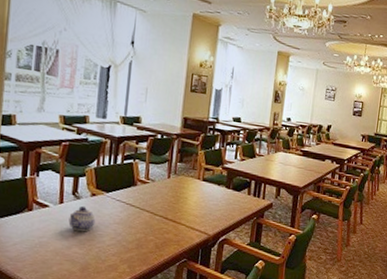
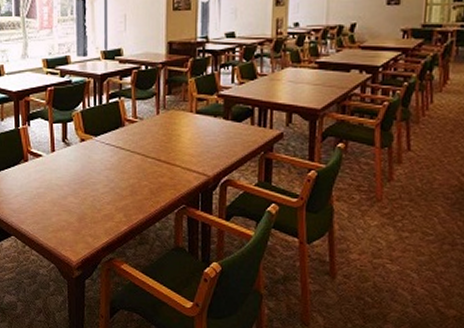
teapot: present [68,205,96,232] -> none [62,152,87,180]

